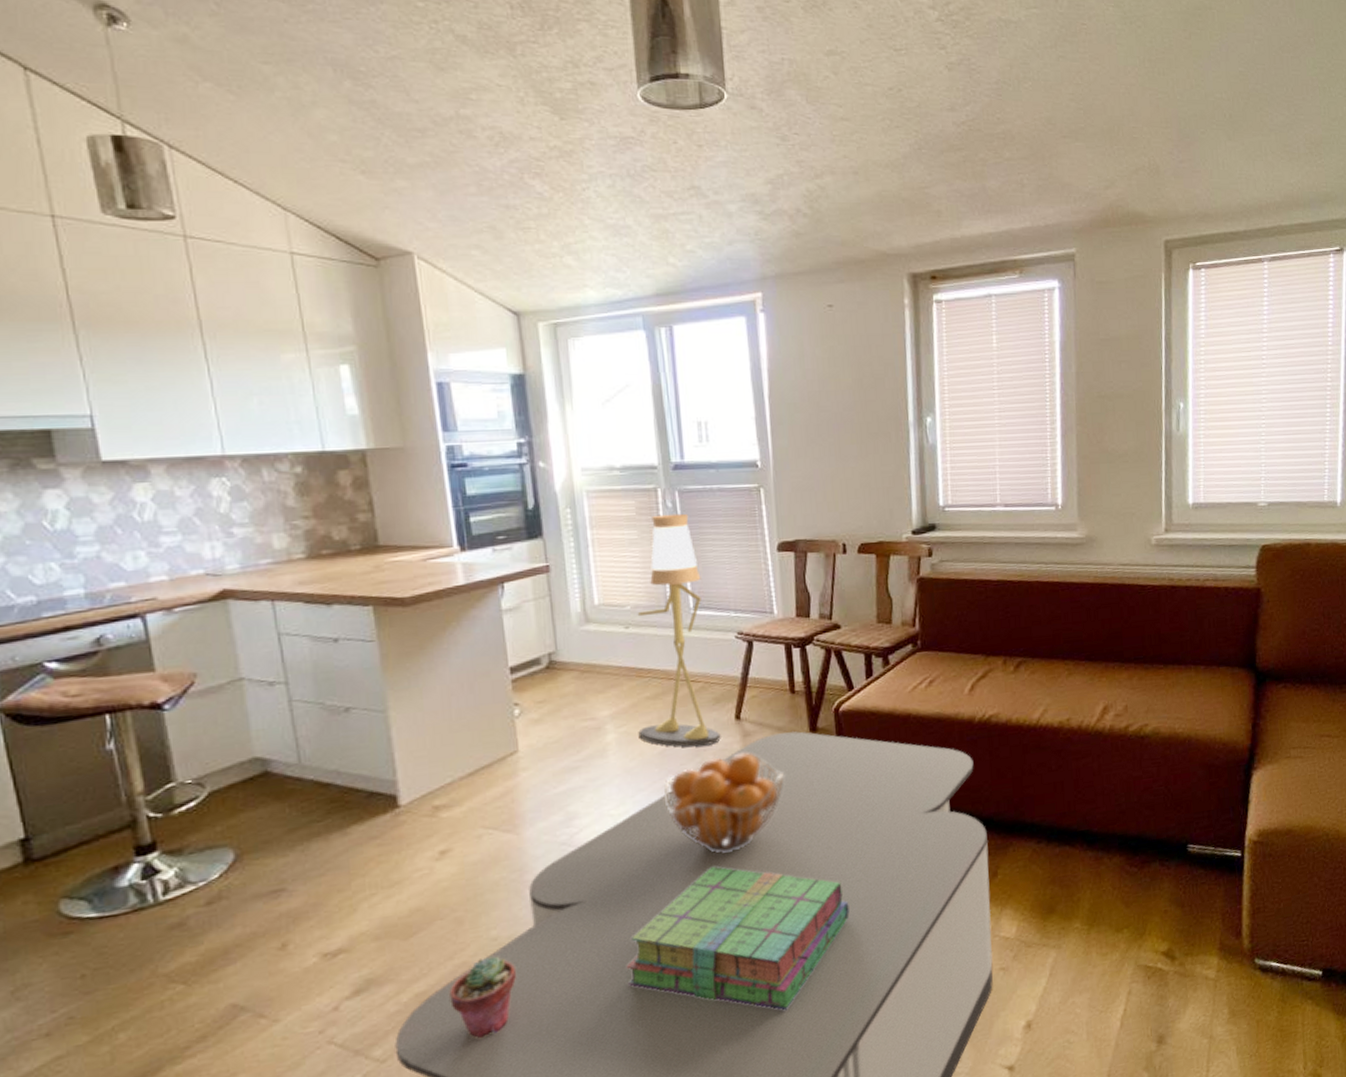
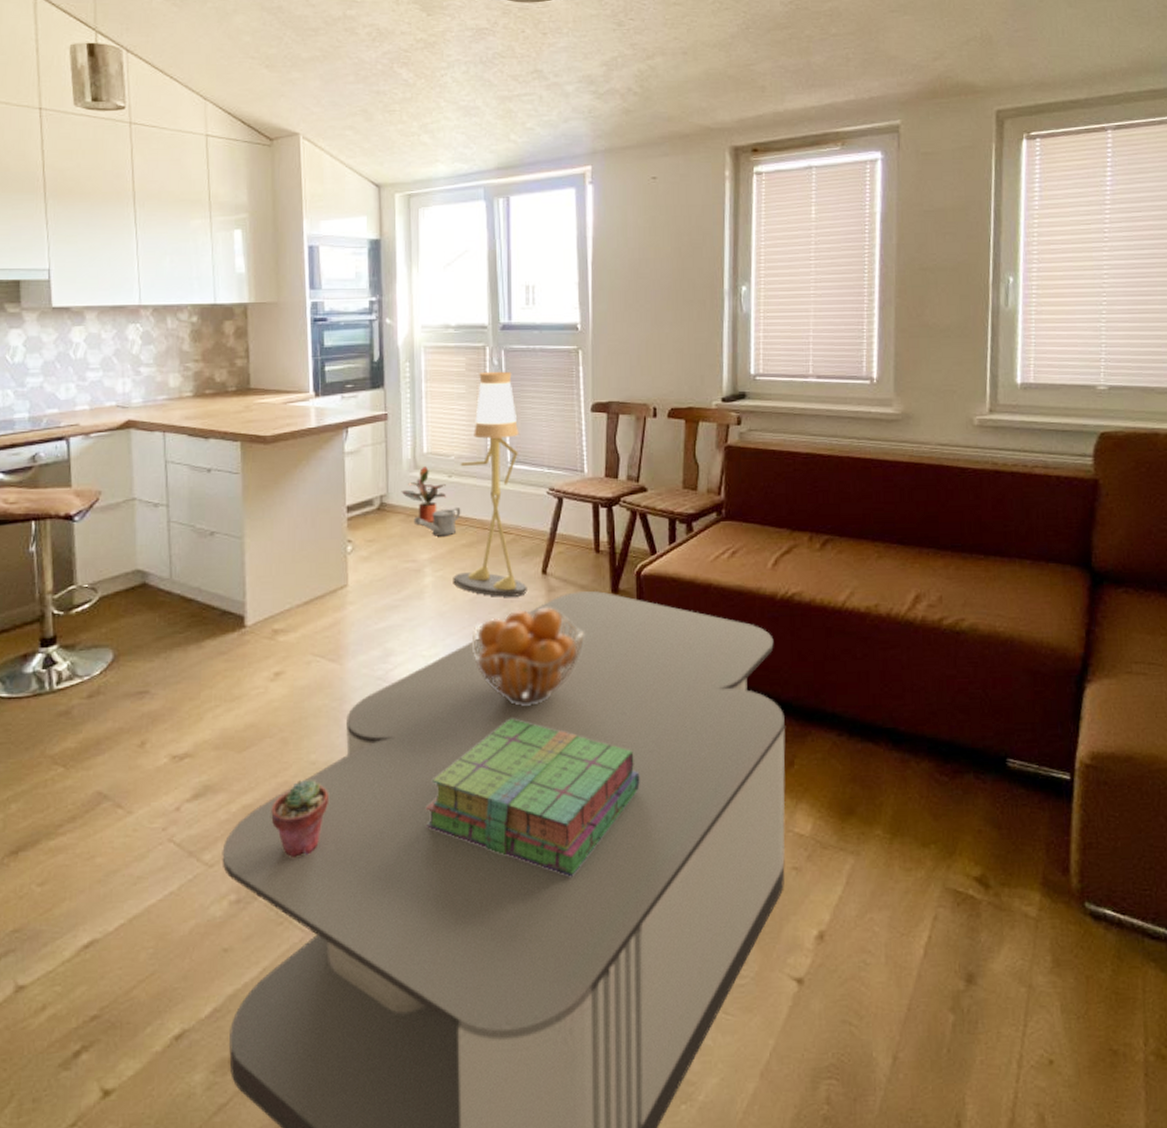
potted plant: none [572,619,625,678] -> present [401,466,447,523]
watering can: none [589,659,643,691] -> present [413,508,461,536]

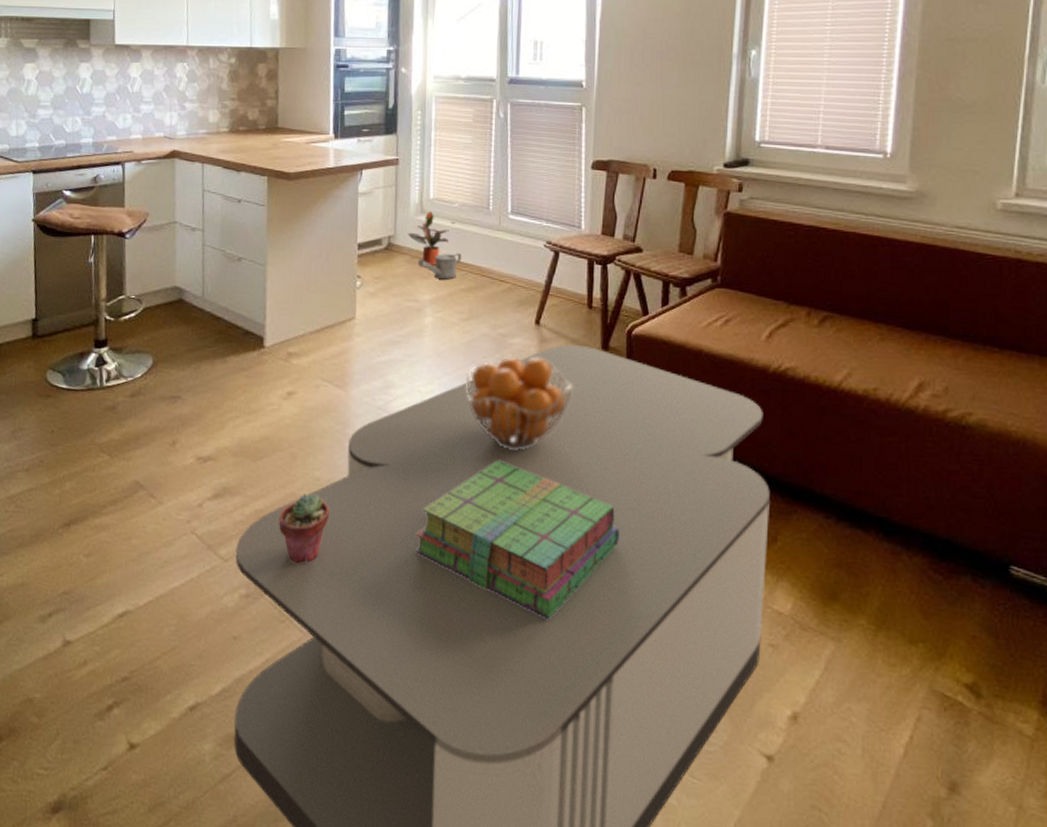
floor lamp: present [453,371,527,597] -> none [451,123,521,344]

